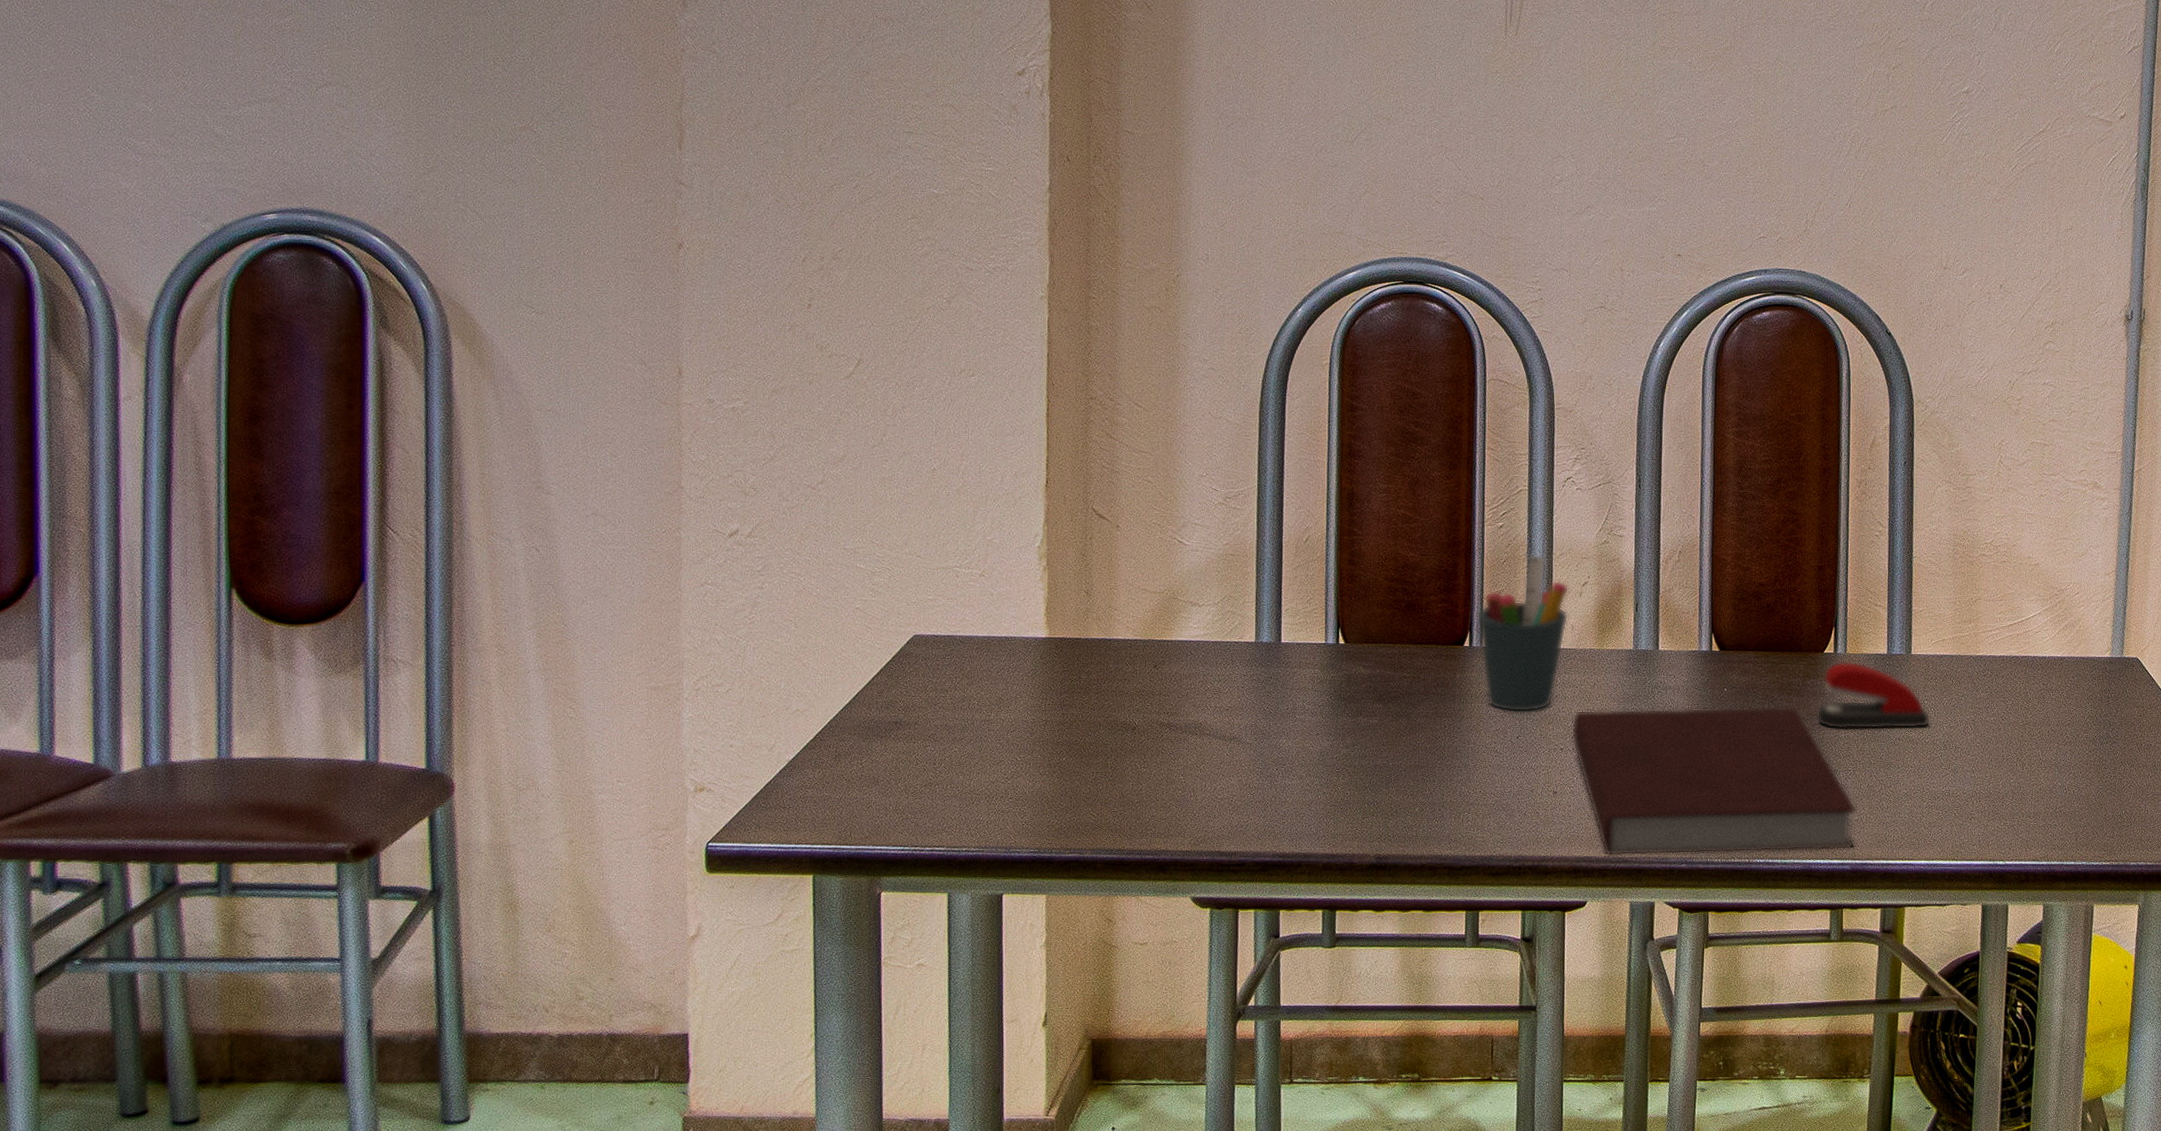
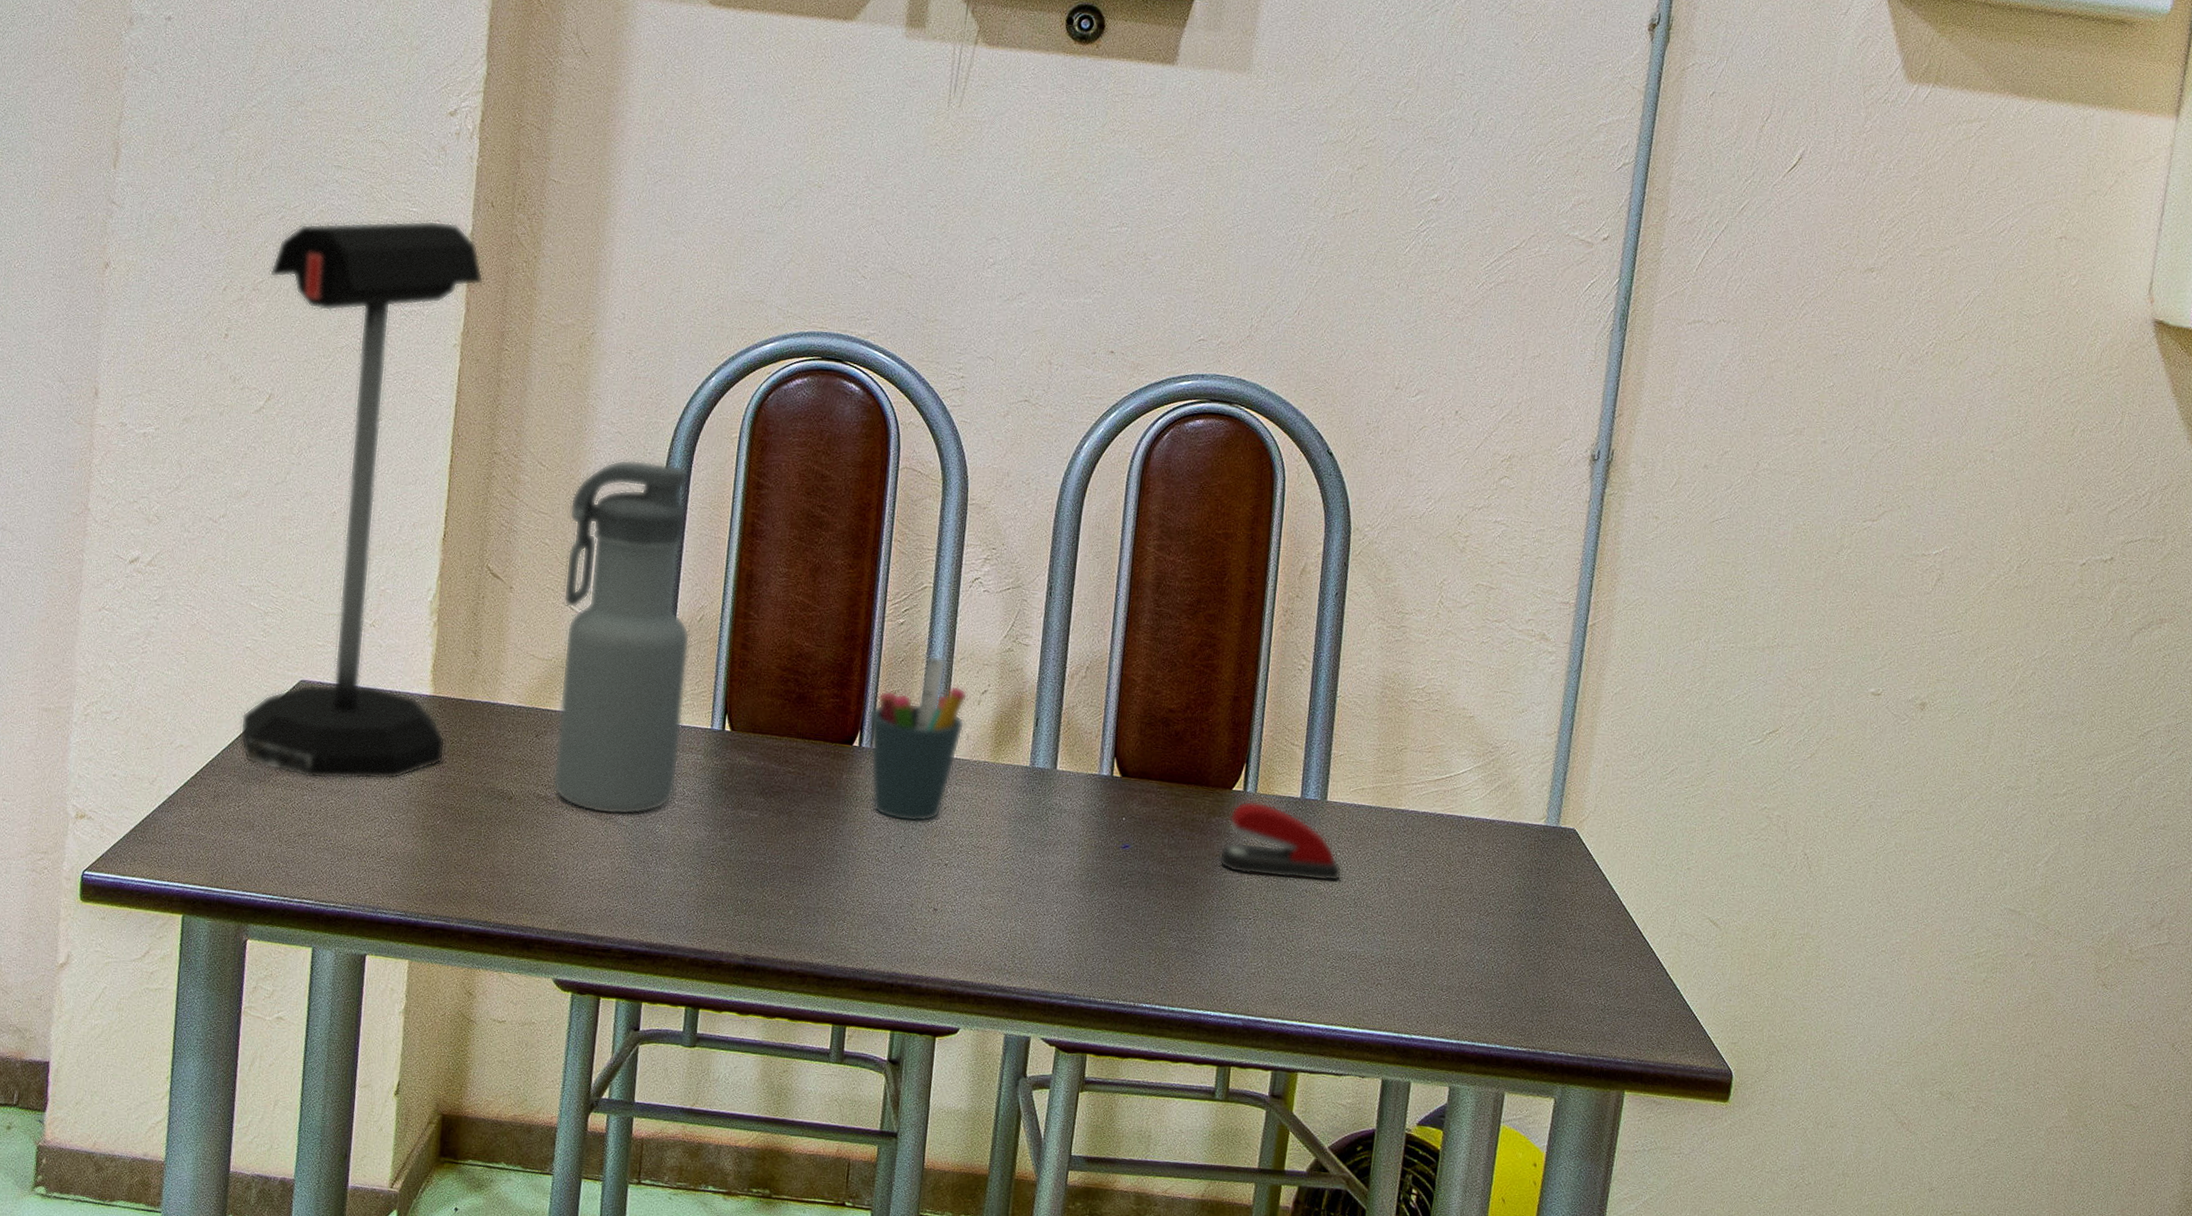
desk lamp: none [849,178,1065,730] -> present [239,220,484,780]
water bottle: none [1169,393,1298,734] -> present [552,459,690,815]
notebook: present [1571,707,1858,856] -> none [957,825,1256,1004]

